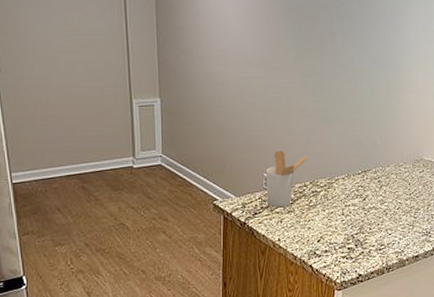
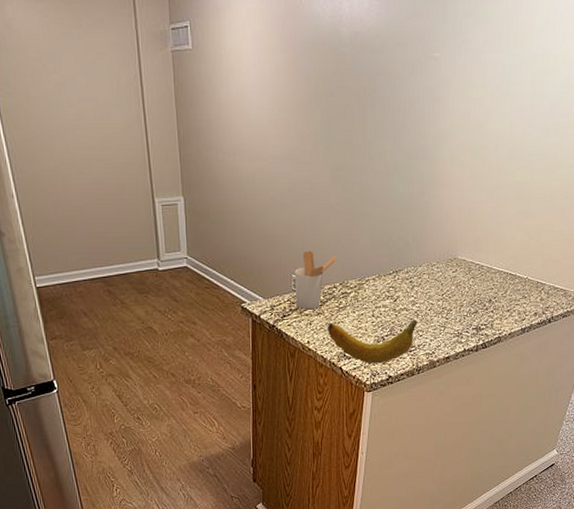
fruit: none [297,218,387,262] -> present [327,320,418,364]

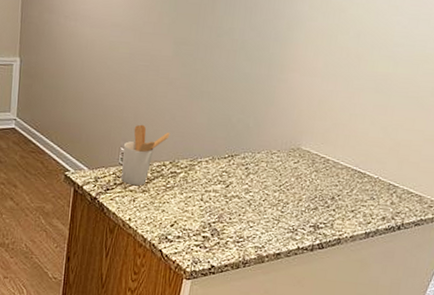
fruit: present [327,320,418,364] -> none [150,202,250,251]

